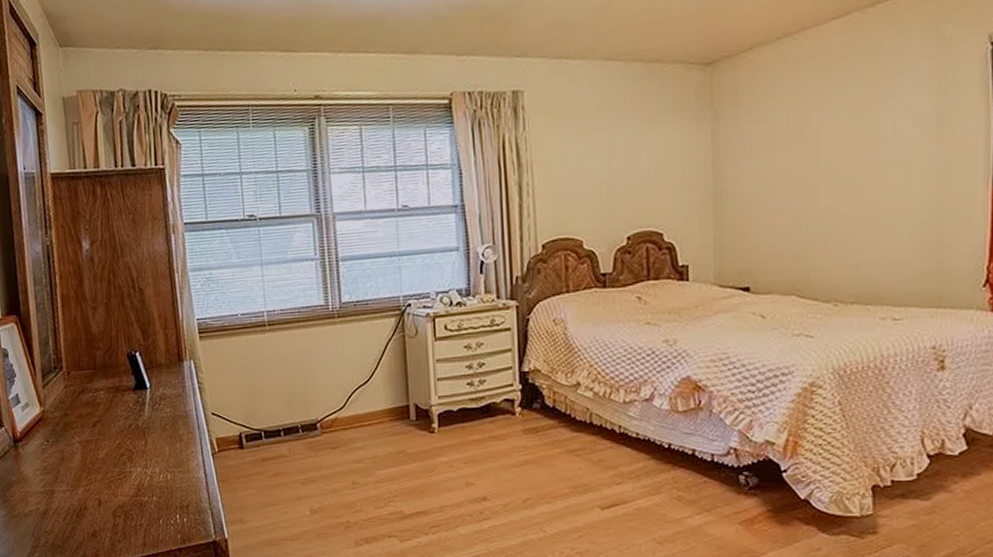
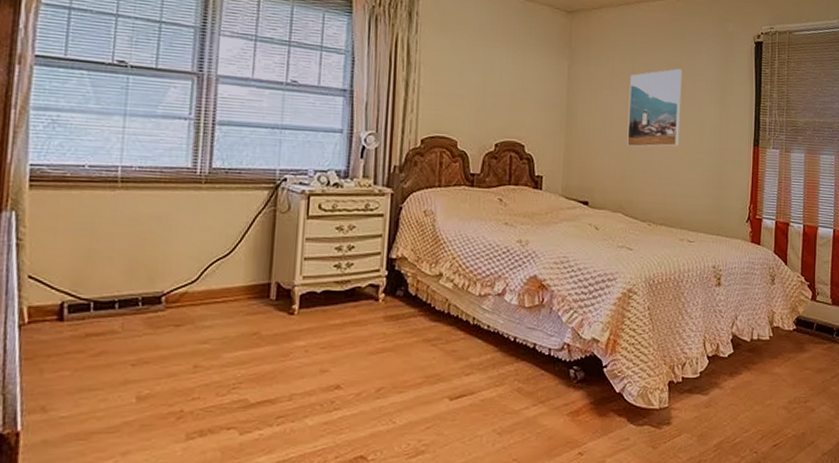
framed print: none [797,103,875,215] -> present [627,68,682,148]

